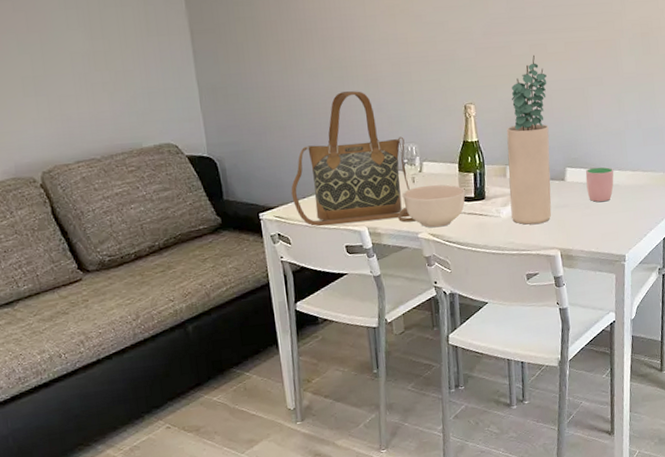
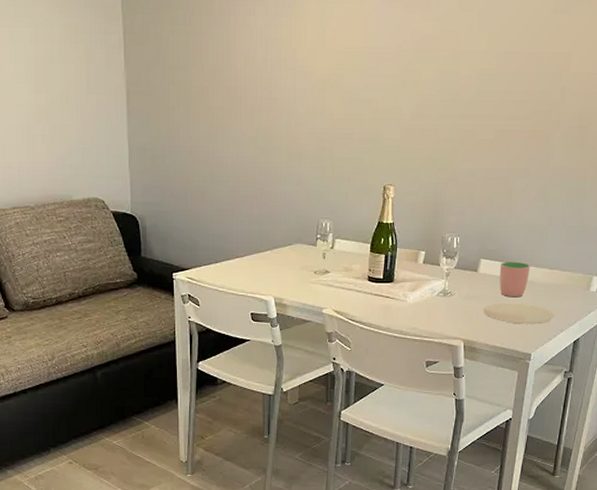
handbag: present [291,91,417,227] -> none [205,162,323,297]
bowl: present [403,184,466,228] -> none [312,262,374,305]
vase: present [506,54,552,225] -> none [417,140,472,312]
plate: none [574,207,642,228] -> present [483,302,554,324]

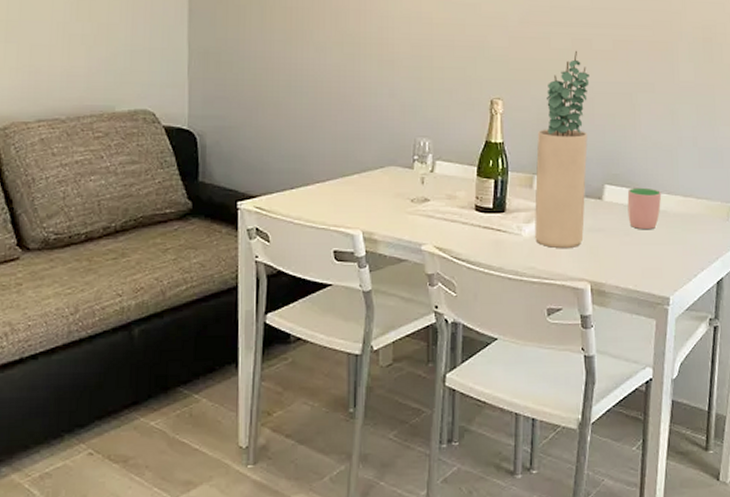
vase: none [417,140,472,312] -> present [534,50,590,248]
plate: present [483,302,554,324] -> none [610,236,693,262]

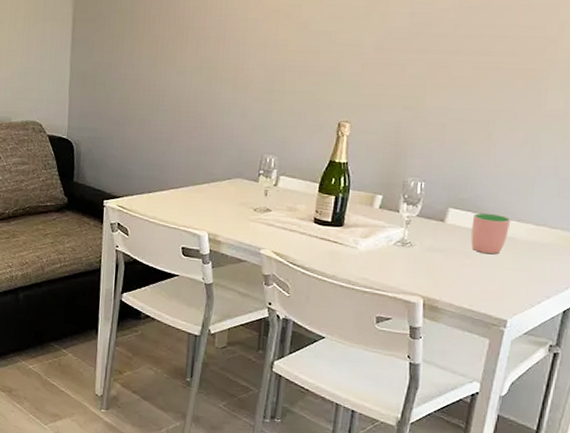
vase: present [534,50,590,248] -> none [370,77,444,264]

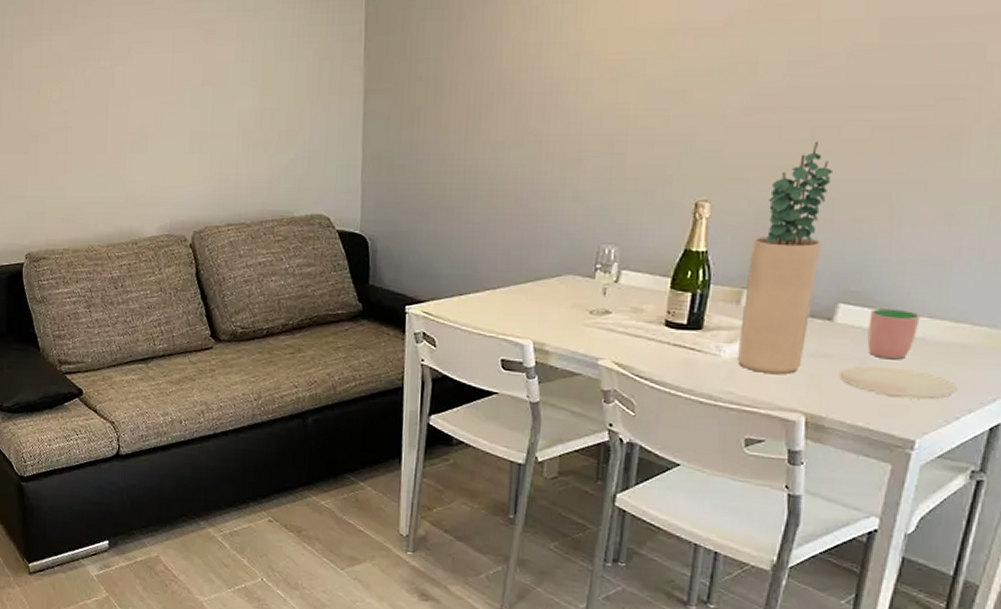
vase: none [370,77,444,264] -> present [736,141,832,374]
plate: none [448,259,539,287] -> present [838,365,958,400]

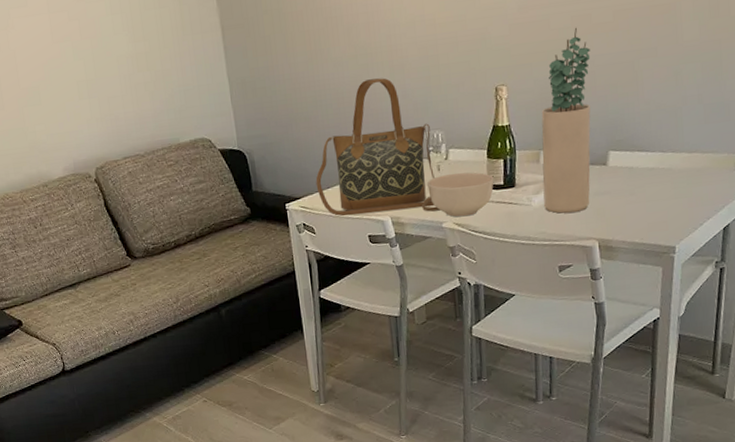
handbag: none [446,172,602,344] -> present [315,77,441,217]
bowl: none [586,300,675,357] -> present [427,172,494,218]
plate: present [838,365,958,400] -> none [616,193,698,217]
cup: present [867,308,921,360] -> none [631,149,667,189]

